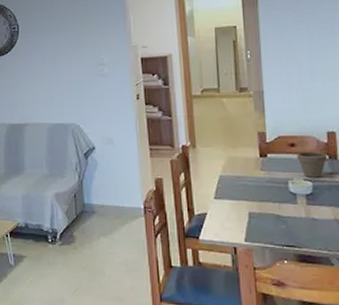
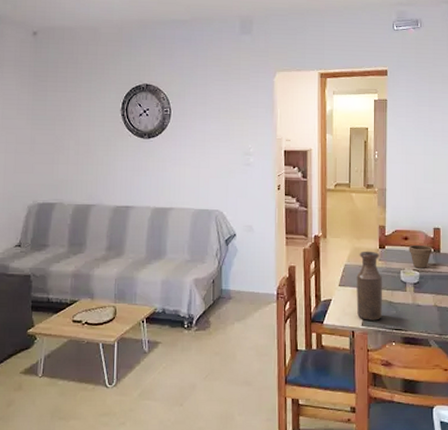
bottle: none [234,160,270,236] -> present [356,251,383,320]

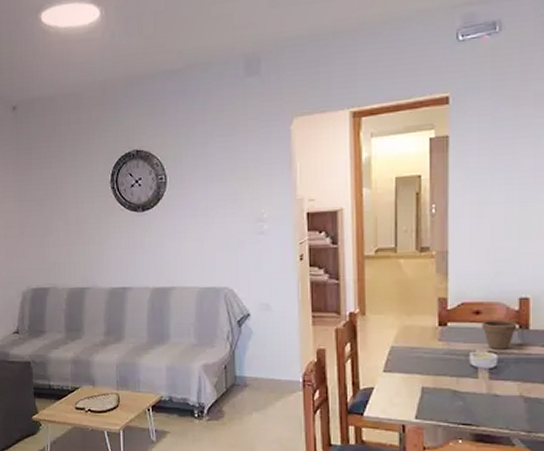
bottle: present [356,251,383,320] -> none [407,329,445,413]

